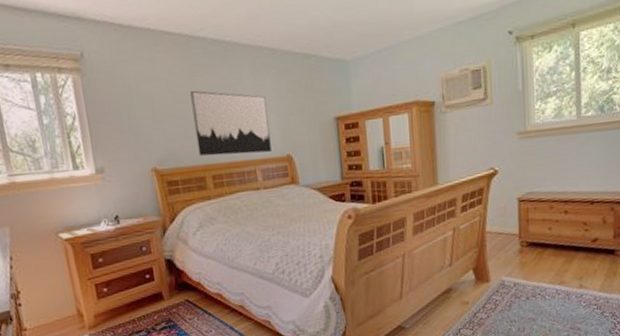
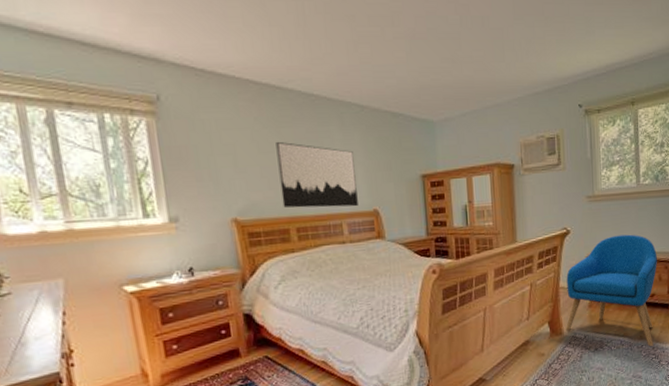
armchair: none [493,173,601,296] -> present [566,234,657,347]

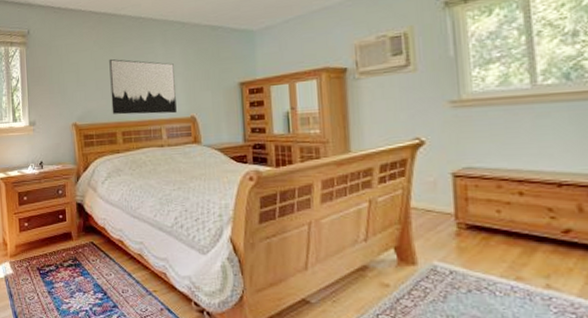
armchair: present [566,234,657,347] -> none [420,148,574,301]

